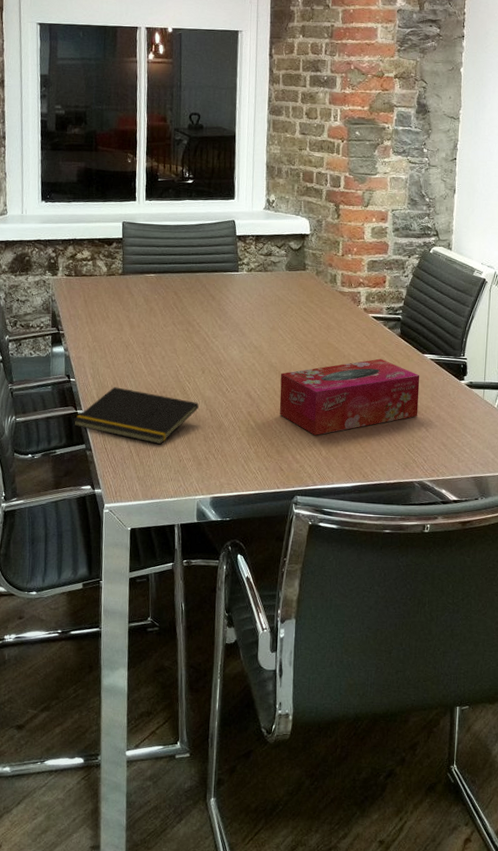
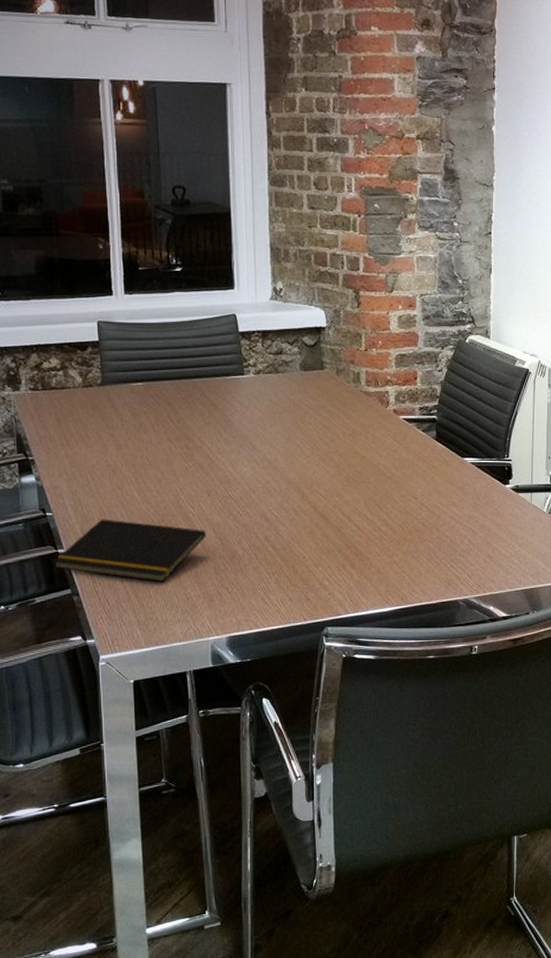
tissue box: present [279,358,420,435] -> none [301,466,460,557]

